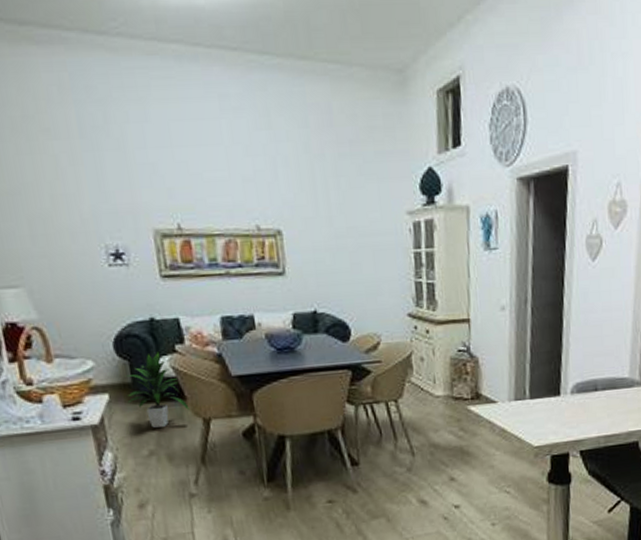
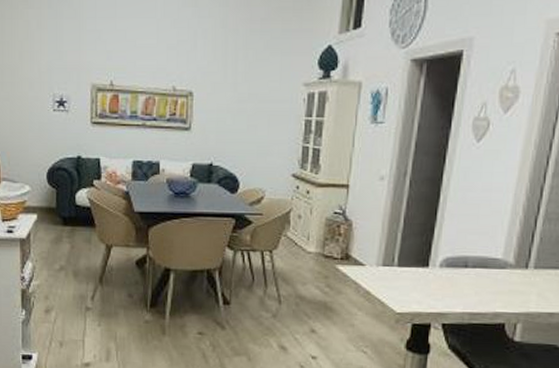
indoor plant: present [126,352,190,428] -> none [50,184,97,247]

